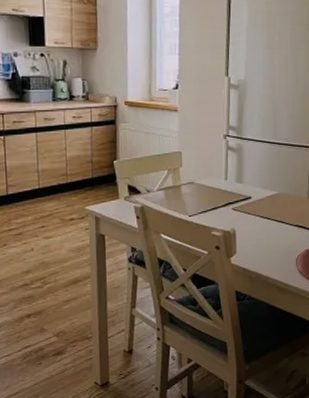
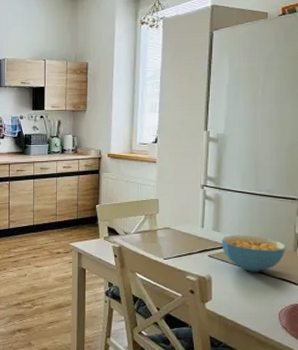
cereal bowl: none [244,185,302,222] -> present [221,235,287,272]

